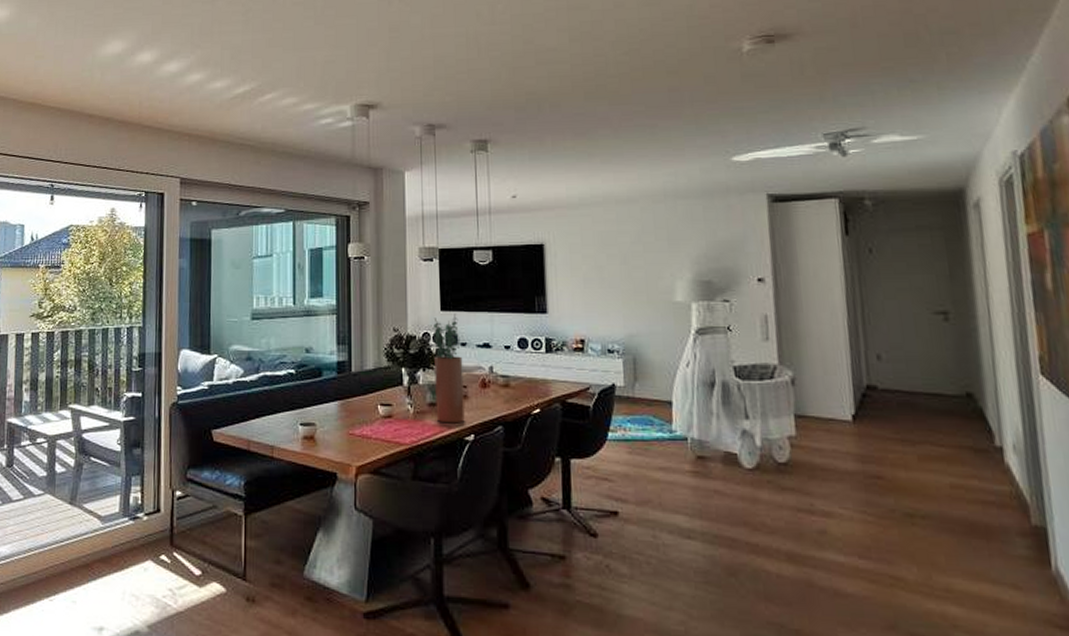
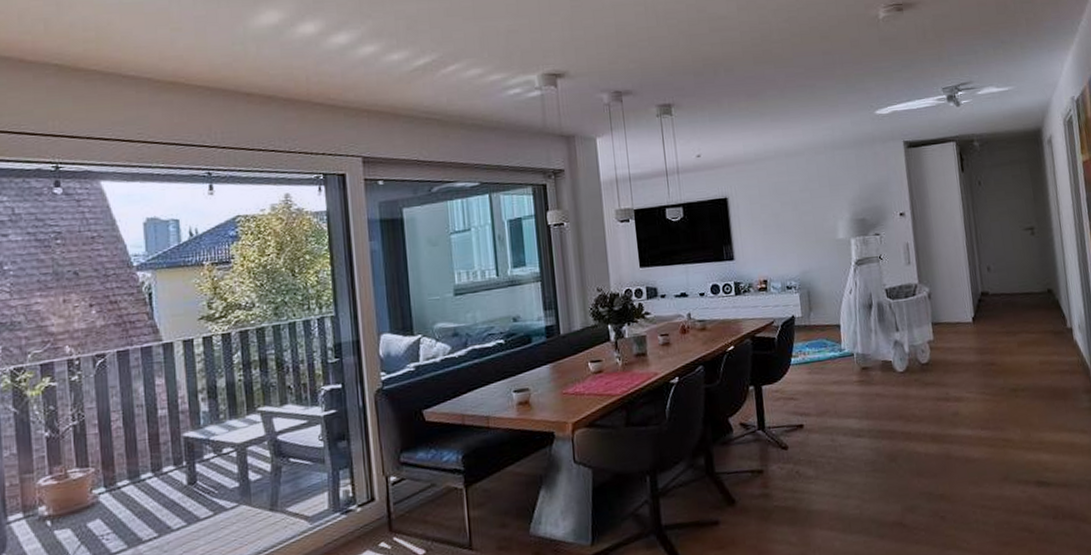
vase: present [433,313,465,424] -> none [634,268,669,371]

